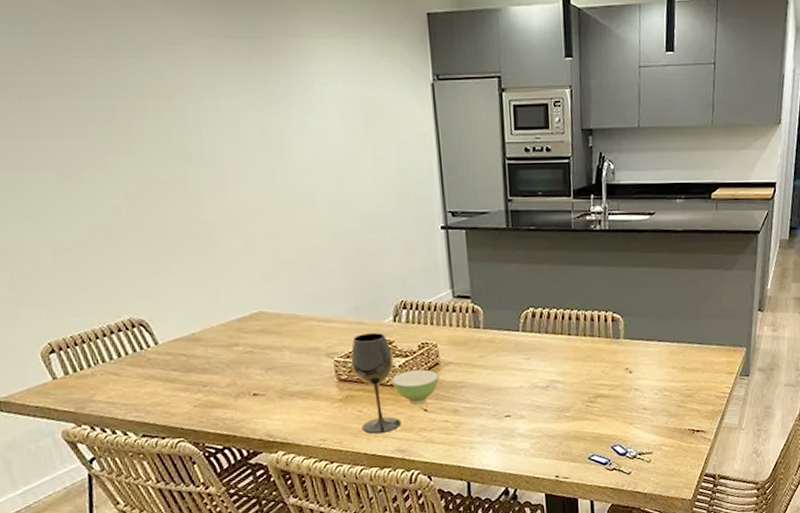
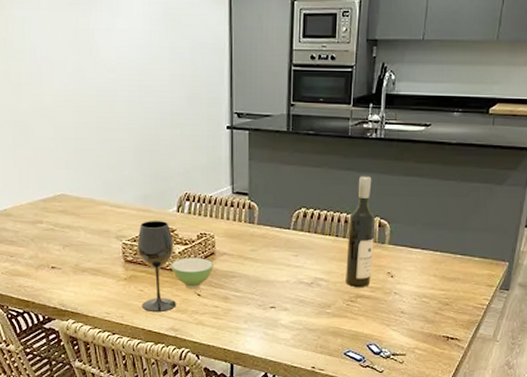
bottle: none [580,270,609,387] -> present [346,176,376,287]

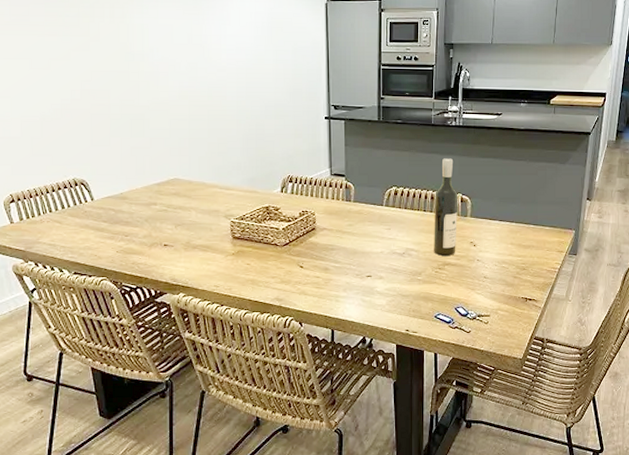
wineglass: present [137,221,177,312] -> none [244,201,281,283]
bowl: present [170,257,214,289] -> none [275,233,315,262]

